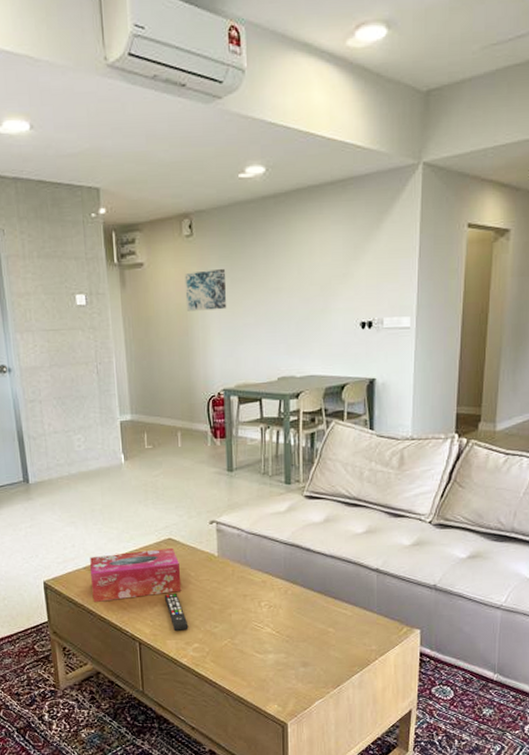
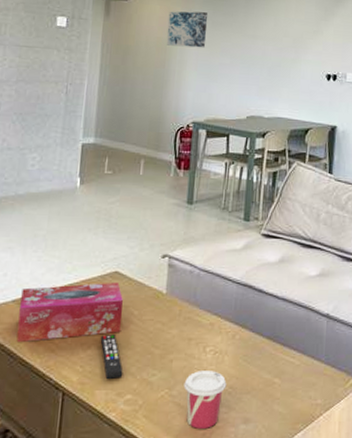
cup: none [244,622,284,671] -> present [183,371,227,429]

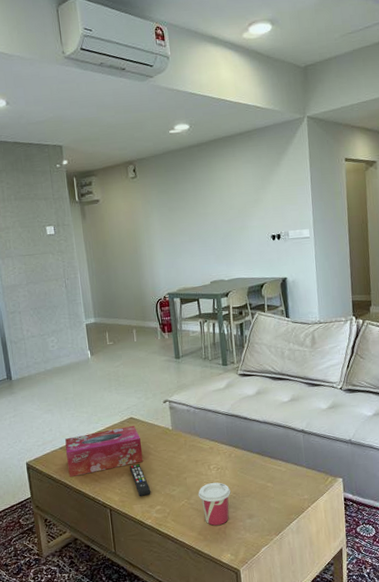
wall art: present [166,11,208,48] -> none [132,201,167,234]

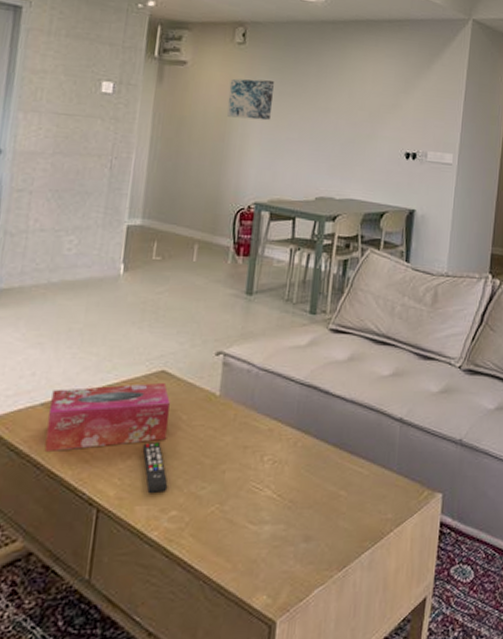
wall art: none [132,201,167,234] -> present [226,78,274,121]
cup: present [198,482,231,526] -> none [237,482,286,548]

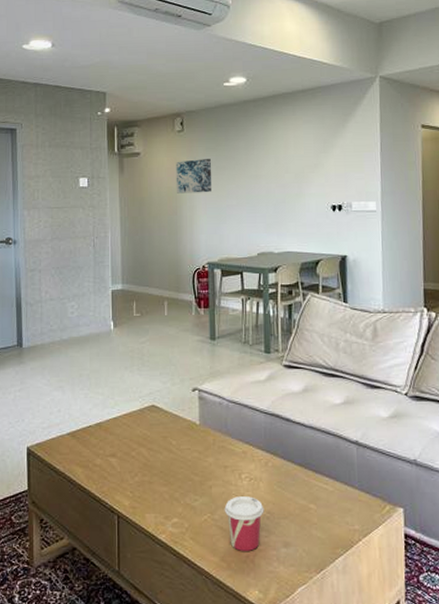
tissue box: present [44,382,170,451] -> none [74,414,163,470]
remote control: present [142,443,168,494] -> none [145,463,168,505]
cup: none [237,482,286,548] -> present [224,496,264,551]

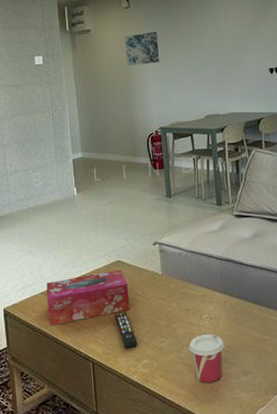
tissue box: none [74,414,163,470] -> present [46,269,130,325]
remote control: none [145,463,168,505] -> present [114,312,138,349]

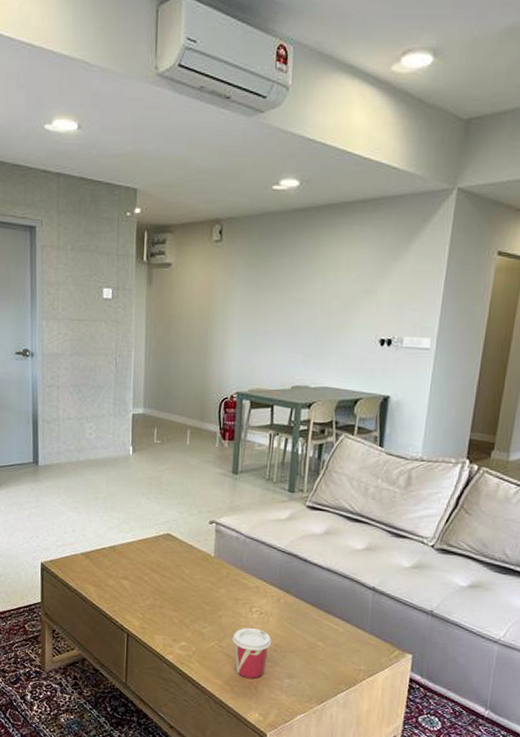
tissue box: present [46,269,130,325] -> none [87,543,176,589]
remote control: present [114,312,138,349] -> none [157,588,178,627]
wall art: present [124,32,160,66] -> none [208,275,251,315]

